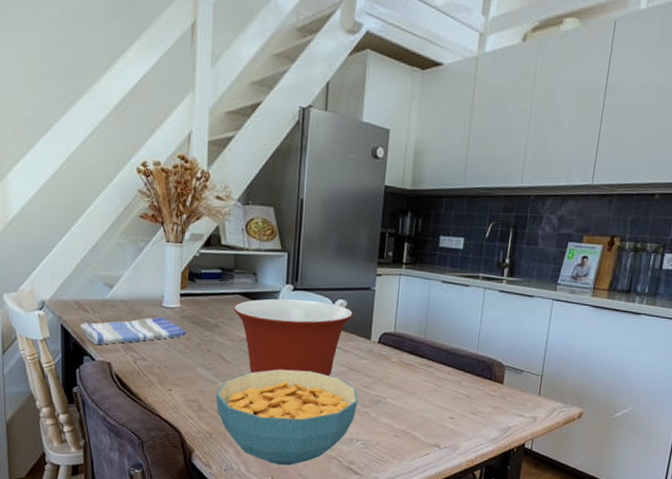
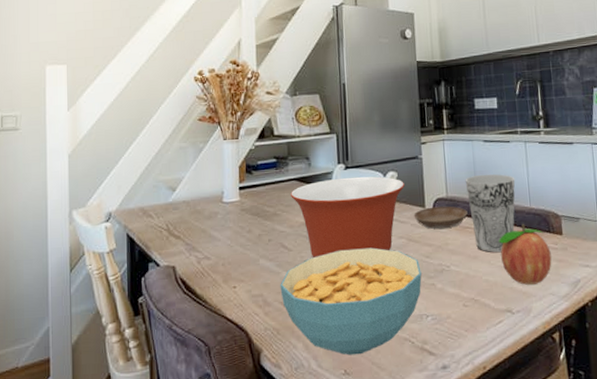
dish towel: present [79,317,187,345] -> none [144,213,247,250]
saucer: none [358,340,413,363] -> present [414,206,468,230]
cup: none [415,315,467,393] -> present [465,174,516,253]
fruit: none [438,369,488,426] -> present [499,224,552,285]

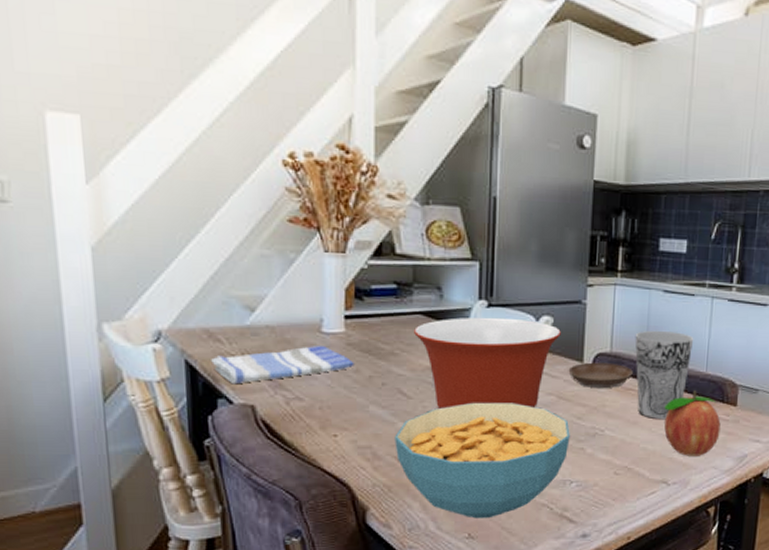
dish towel: none [144,213,247,250] -> present [210,346,354,385]

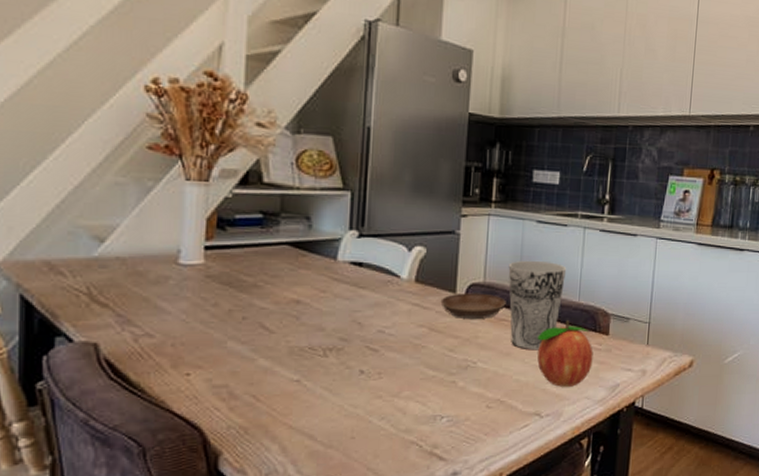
dish towel: present [210,346,354,385] -> none [49,278,213,321]
cereal bowl: present [394,402,570,519] -> none [254,335,442,460]
mixing bowl: present [414,317,561,409] -> none [280,247,434,343]

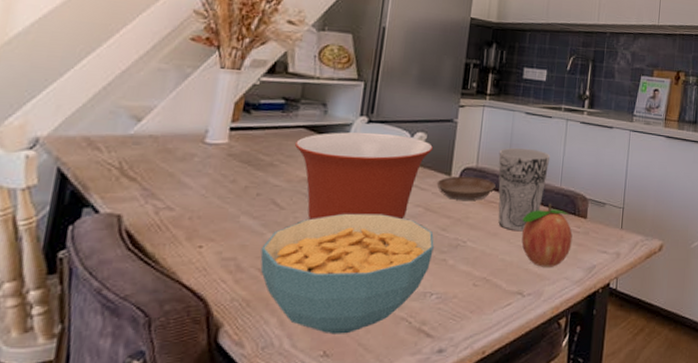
cereal bowl: none [254,335,442,460] -> present [260,213,434,335]
mixing bowl: none [280,247,434,343] -> present [295,132,433,220]

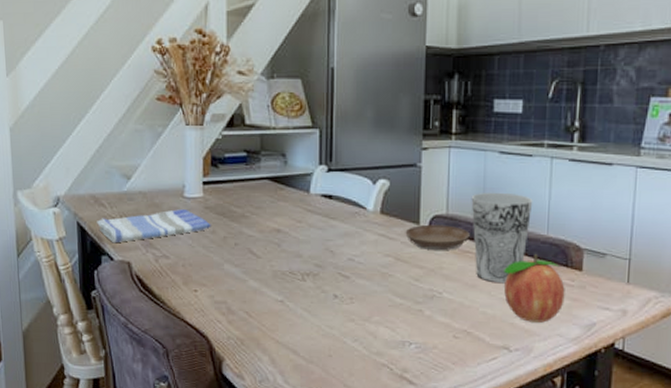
dish towel: none [84,156,232,193] -> present [96,209,211,243]
cereal bowl: present [260,213,434,335] -> none [246,262,408,375]
mixing bowl: present [295,132,433,220] -> none [262,181,397,270]

